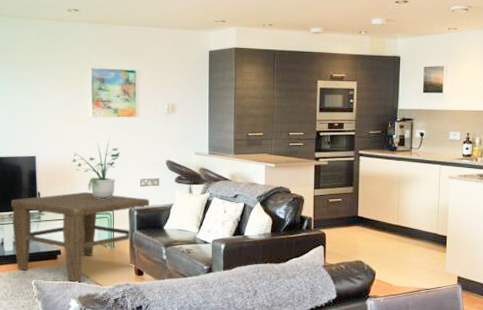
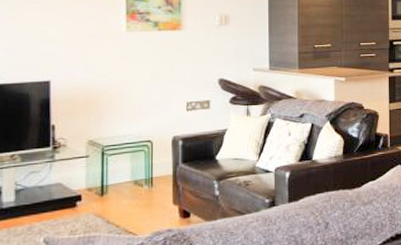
coffee table: present [11,191,150,283] -> none [14,120,198,235]
potted plant: present [71,139,121,199] -> none [98,57,162,129]

